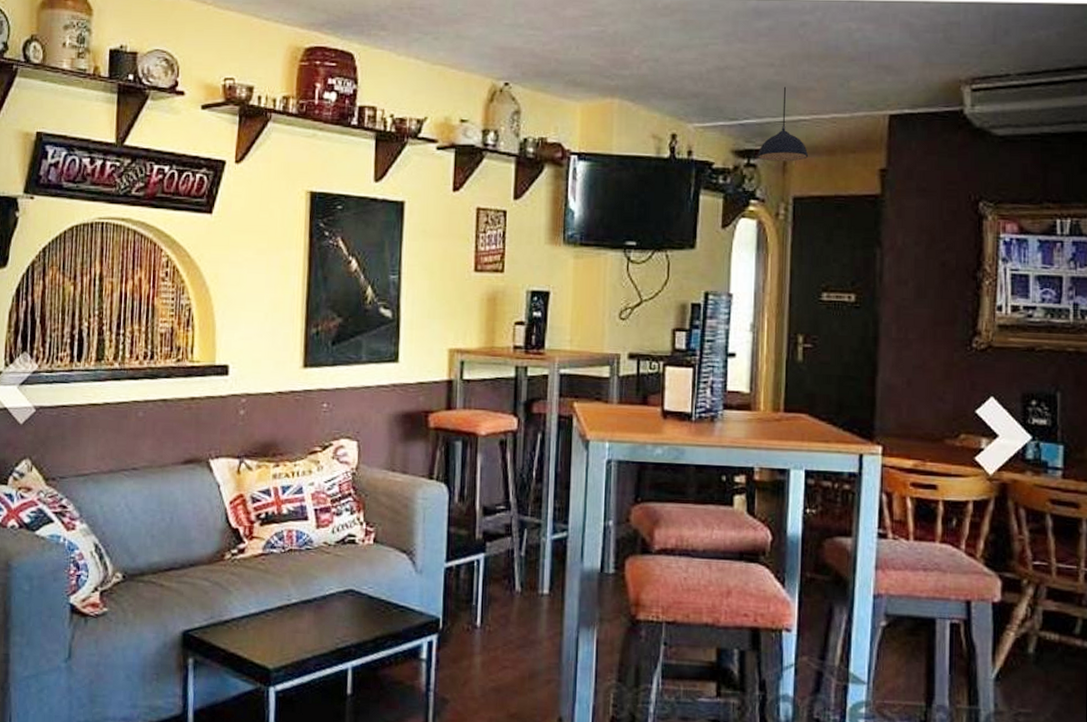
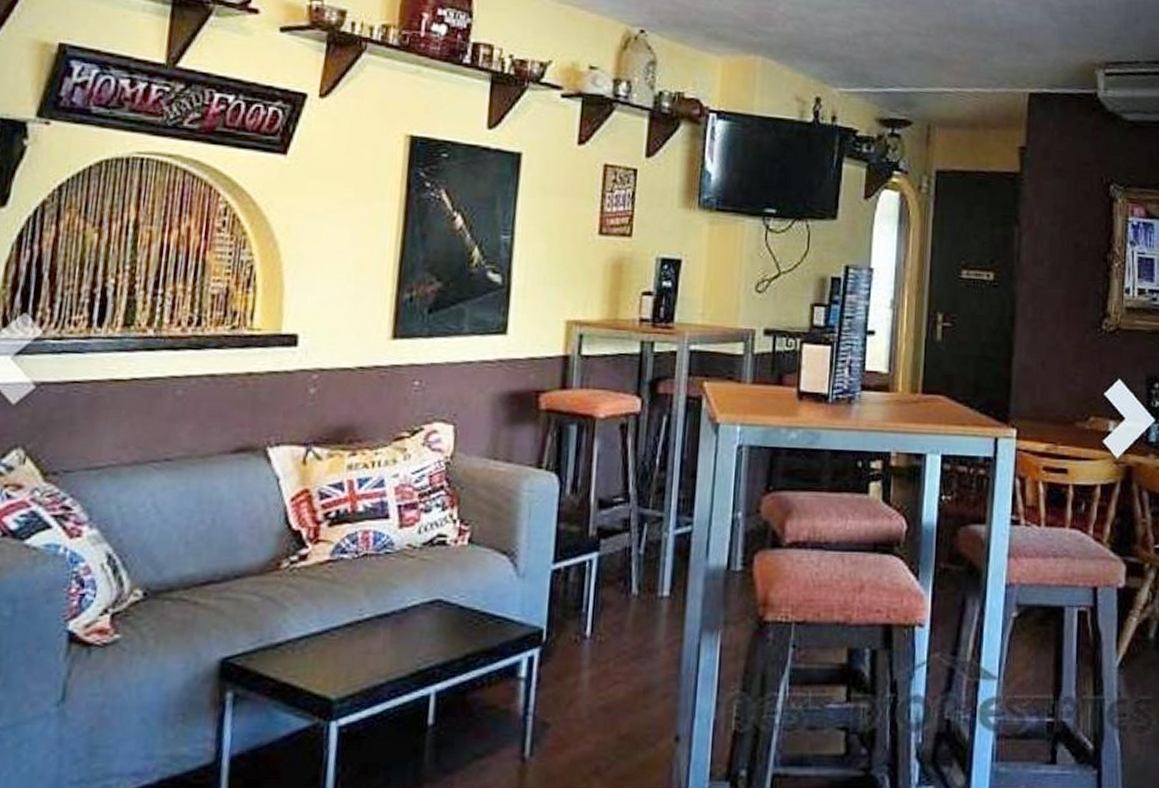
pendant light: present [757,86,809,162] -> none [902,57,952,134]

